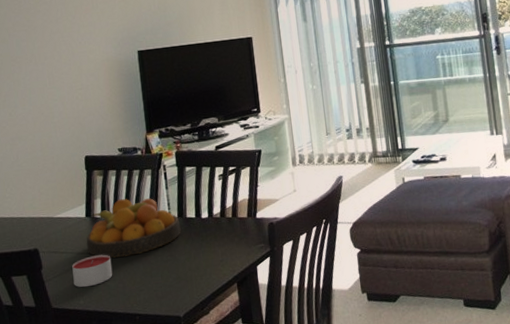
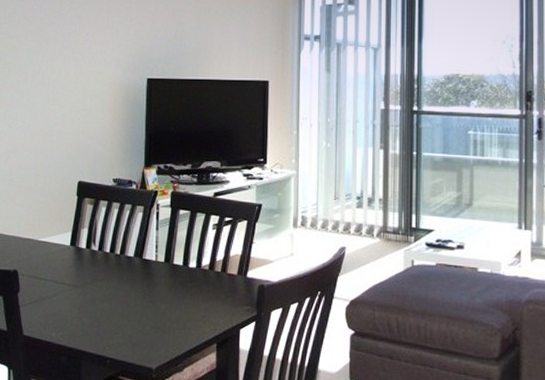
candle: present [72,254,113,288] -> none [48,287,90,320]
fruit bowl: present [86,198,181,258] -> none [66,232,166,295]

